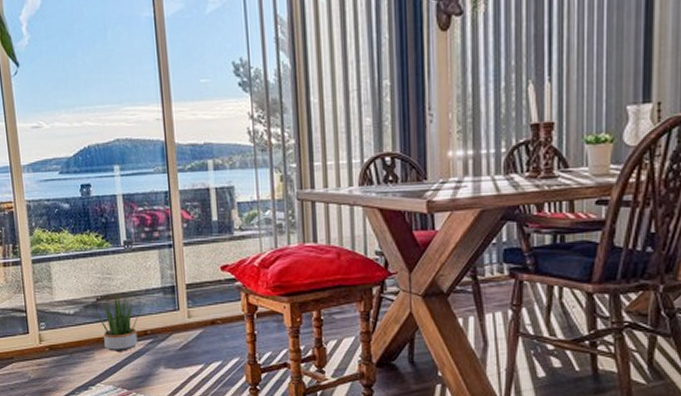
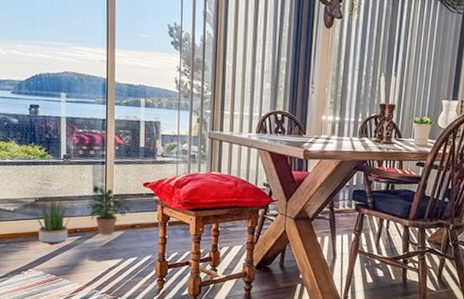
potted plant: none [155,275,209,336] -> present [86,186,132,235]

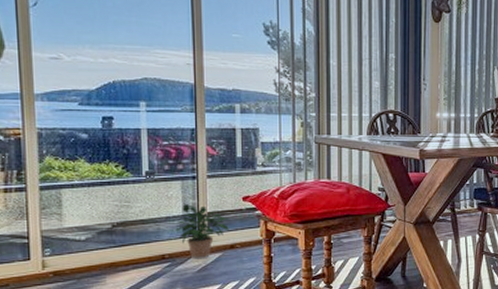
potted plant: present [27,196,78,245] -> none [102,219,165,275]

